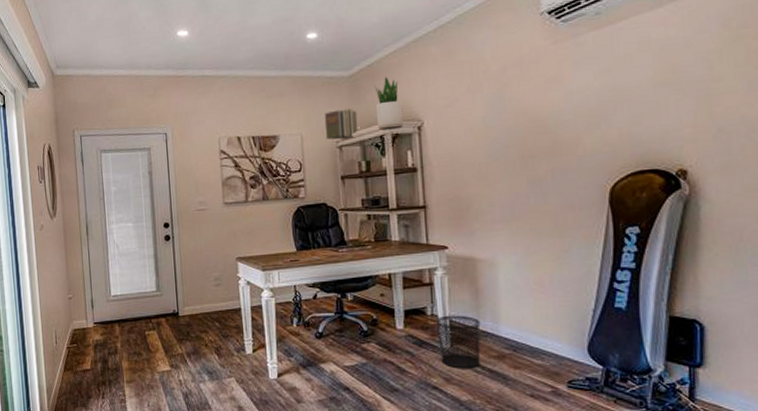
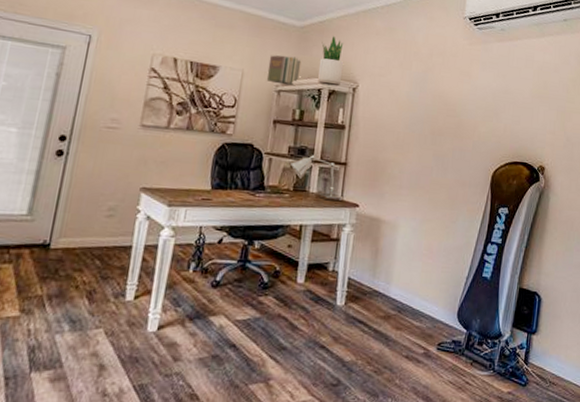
desk lamp: none [365,204,429,247] -> present [289,155,344,202]
waste bin: present [437,315,481,369] -> none [333,272,375,329]

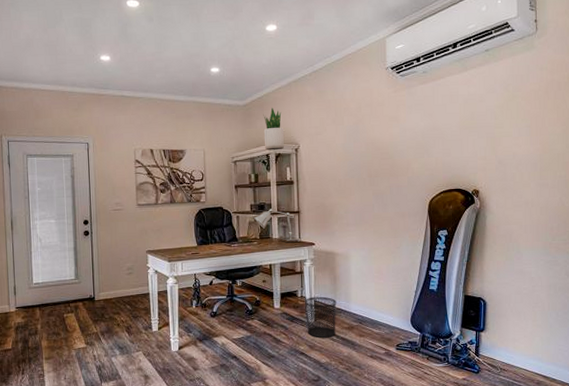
books: present [266,55,302,86] -> none [223,131,250,156]
waste bin: none [333,272,375,329] -> present [305,296,337,338]

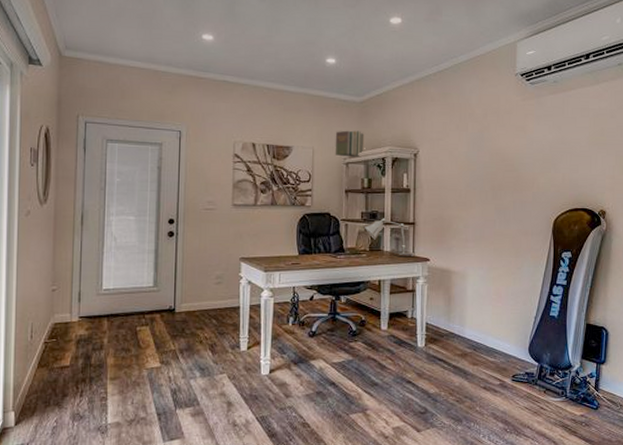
books: none [223,131,250,156] -> present [335,130,365,158]
planter: present [263,108,285,150] -> none [380,107,404,154]
waste bin: present [305,296,337,338] -> none [415,318,450,366]

